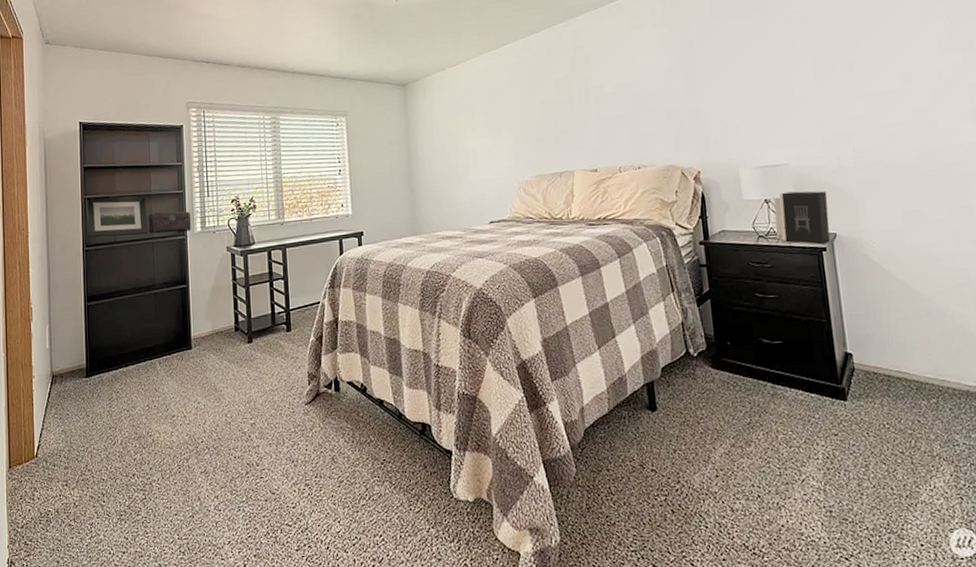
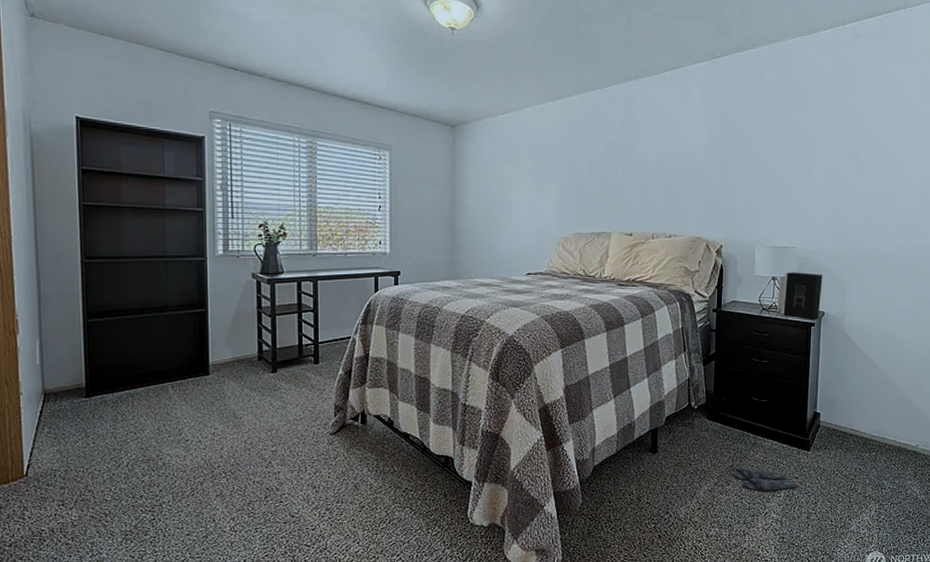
picture frame: present [86,196,149,238] -> none [84,204,162,252]
decorative box: present [148,211,192,234] -> none [161,228,213,253]
slippers: none [750,423,839,454] -> present [731,467,798,492]

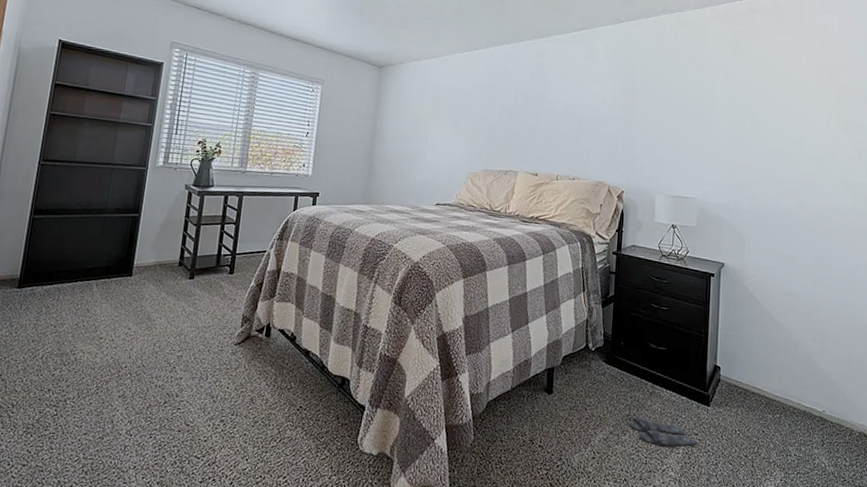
book: present [776,272,823,321] -> none [676,221,722,271]

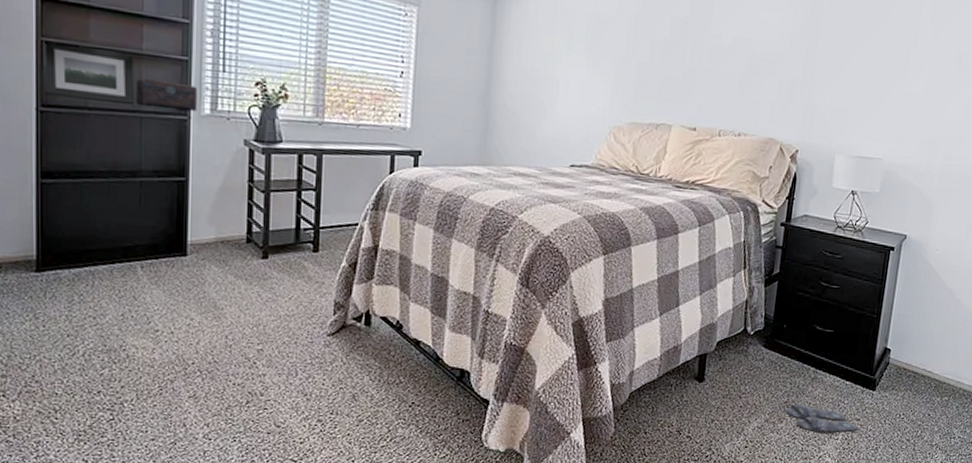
picture frame: none [46,113,113,160] -> present [43,40,136,106]
decorative box: none [110,139,156,164] -> present [136,77,198,112]

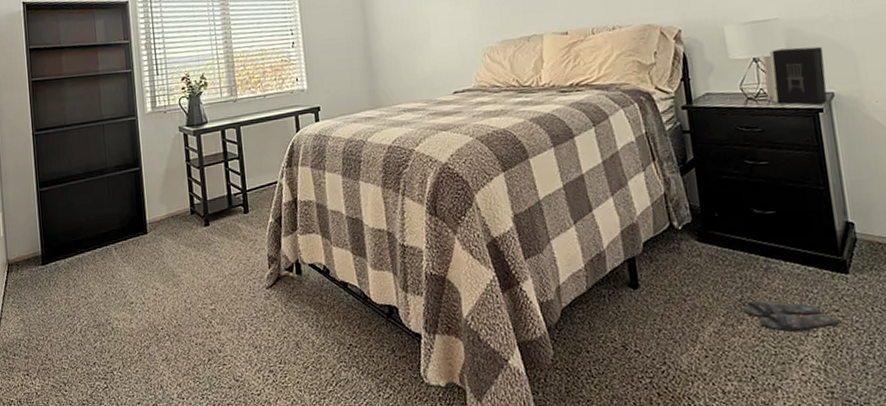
picture frame: present [43,40,136,106] -> none [33,77,98,122]
decorative box: present [136,77,198,112] -> none [97,91,142,116]
book: none [853,186,909,244] -> present [762,46,827,106]

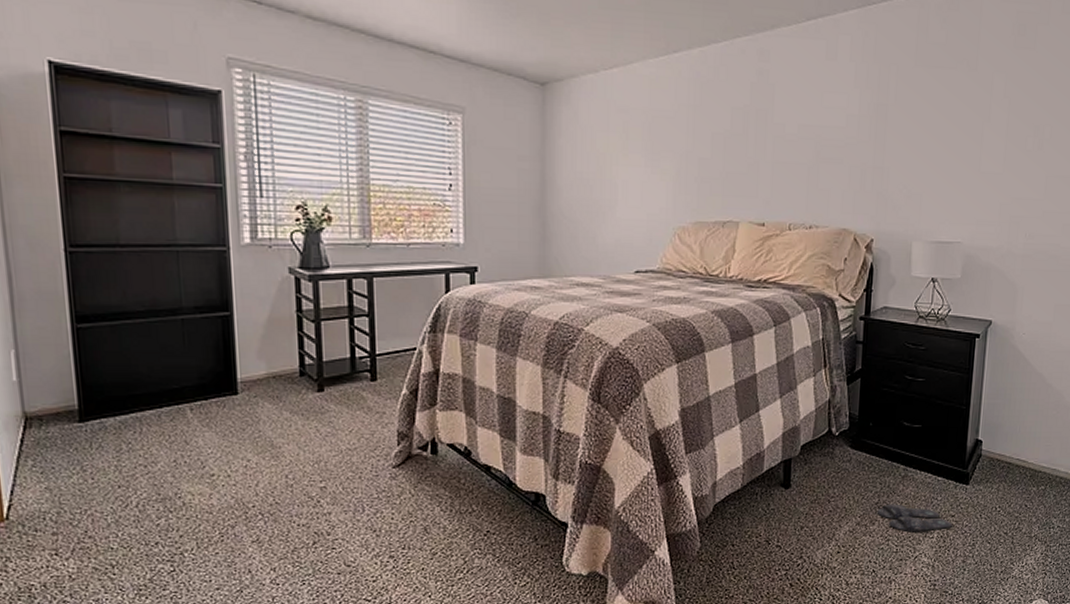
book: present [762,46,827,106] -> none [935,272,992,331]

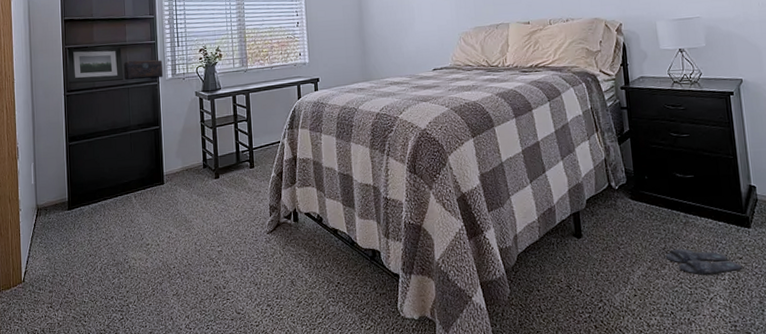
picture frame: none [65,176,170,240] -> present [66,46,124,84]
decorative box: none [168,209,237,242] -> present [123,60,164,81]

